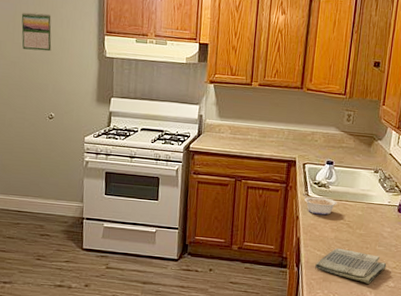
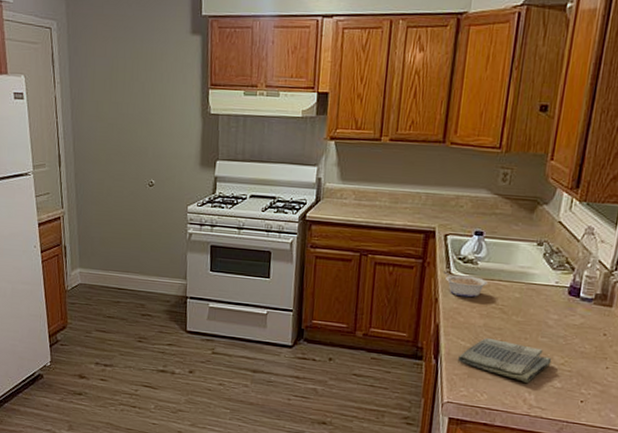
calendar: present [21,12,52,52] -> none [118,66,151,111]

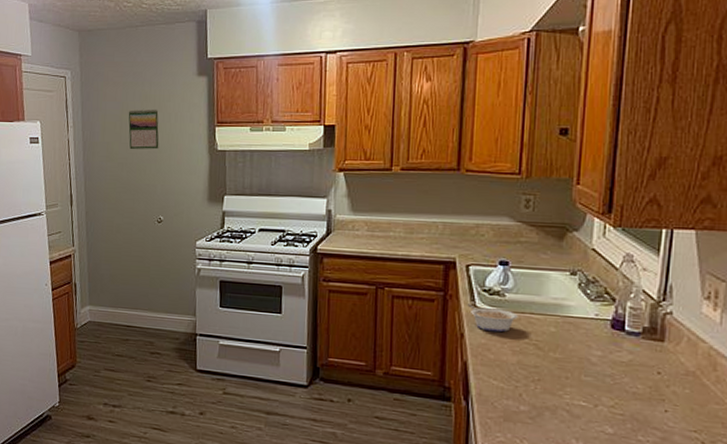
calendar: none [118,66,151,111] -> present [128,108,159,150]
dish towel: present [458,338,552,383] -> none [491,377,599,428]

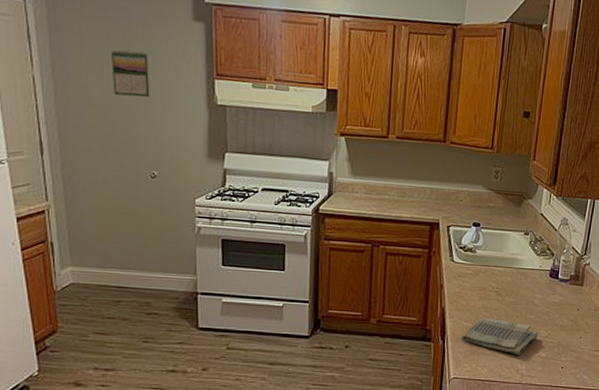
legume: present [466,304,518,333] -> none [446,259,485,283]
dish towel: none [491,377,599,428] -> present [462,318,538,355]

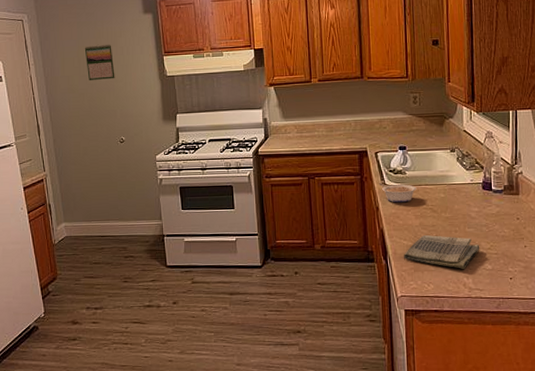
legume: none [446,259,485,283] -> present [378,183,417,203]

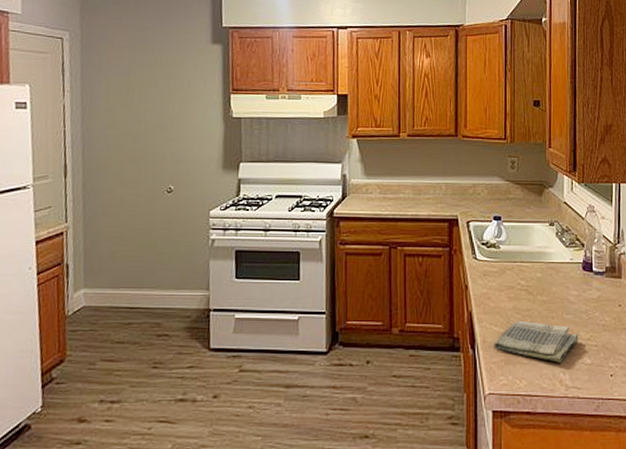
calendar: present [84,44,115,80] -> none [135,74,170,116]
legume: present [378,183,417,203] -> none [469,257,511,282]

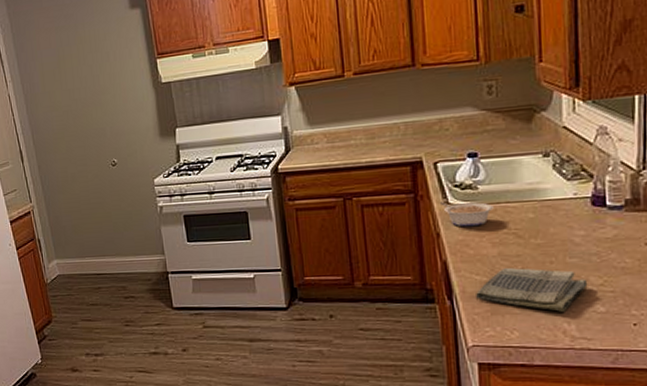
legume: none [469,257,511,282] -> present [439,202,494,227]

